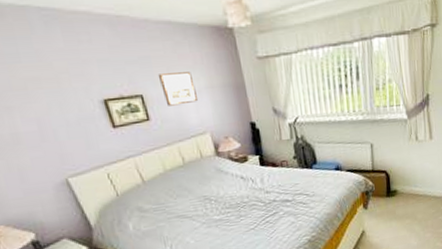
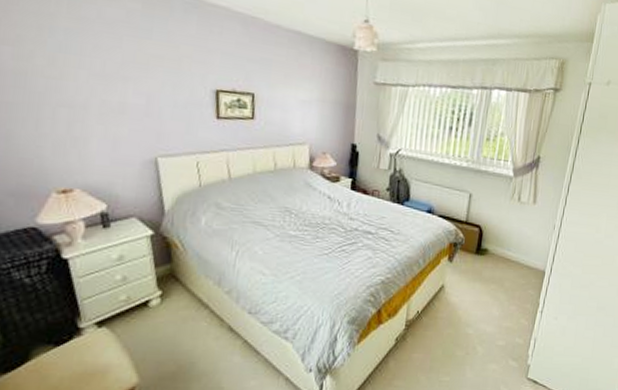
wall art: present [157,72,199,106] -> none [274,77,307,112]

